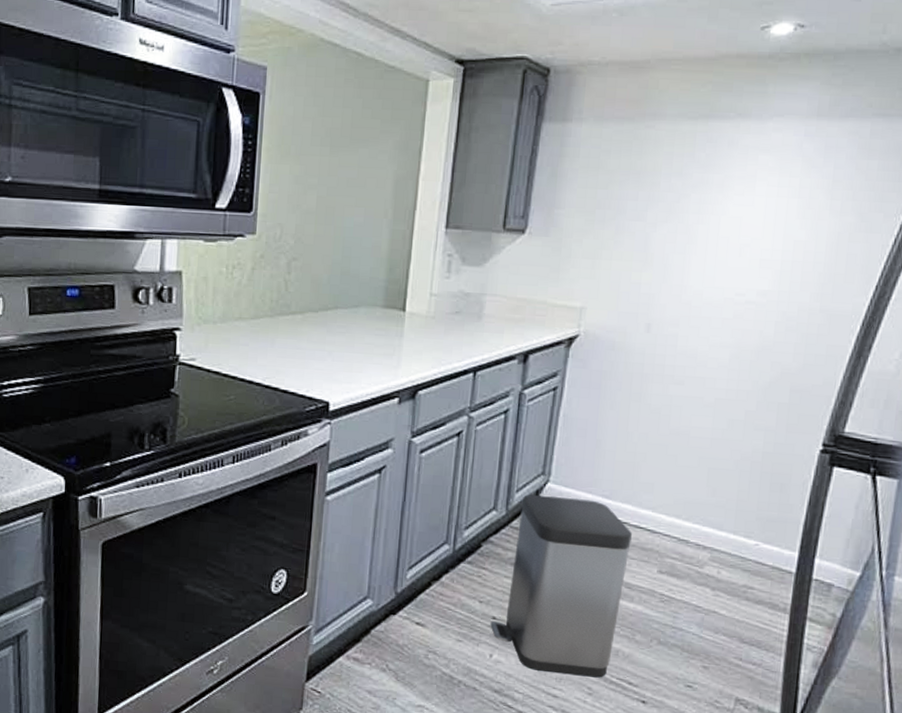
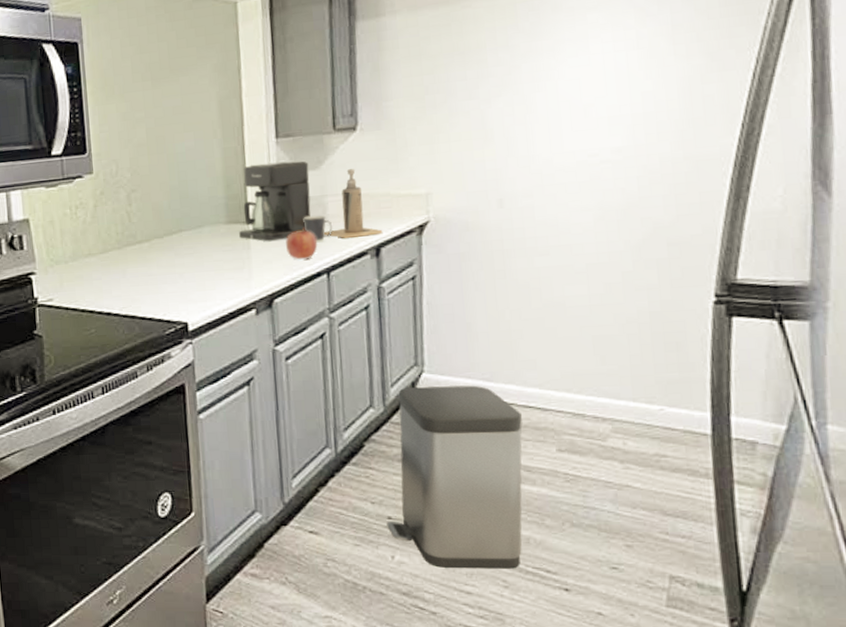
coffee maker: none [394,251,474,333] -> present [239,161,311,242]
fruit: none [438,324,470,356] -> present [286,228,318,260]
mug: none [458,312,487,341] -> present [303,215,333,243]
soap dispenser: none [476,271,534,341] -> present [323,169,383,238]

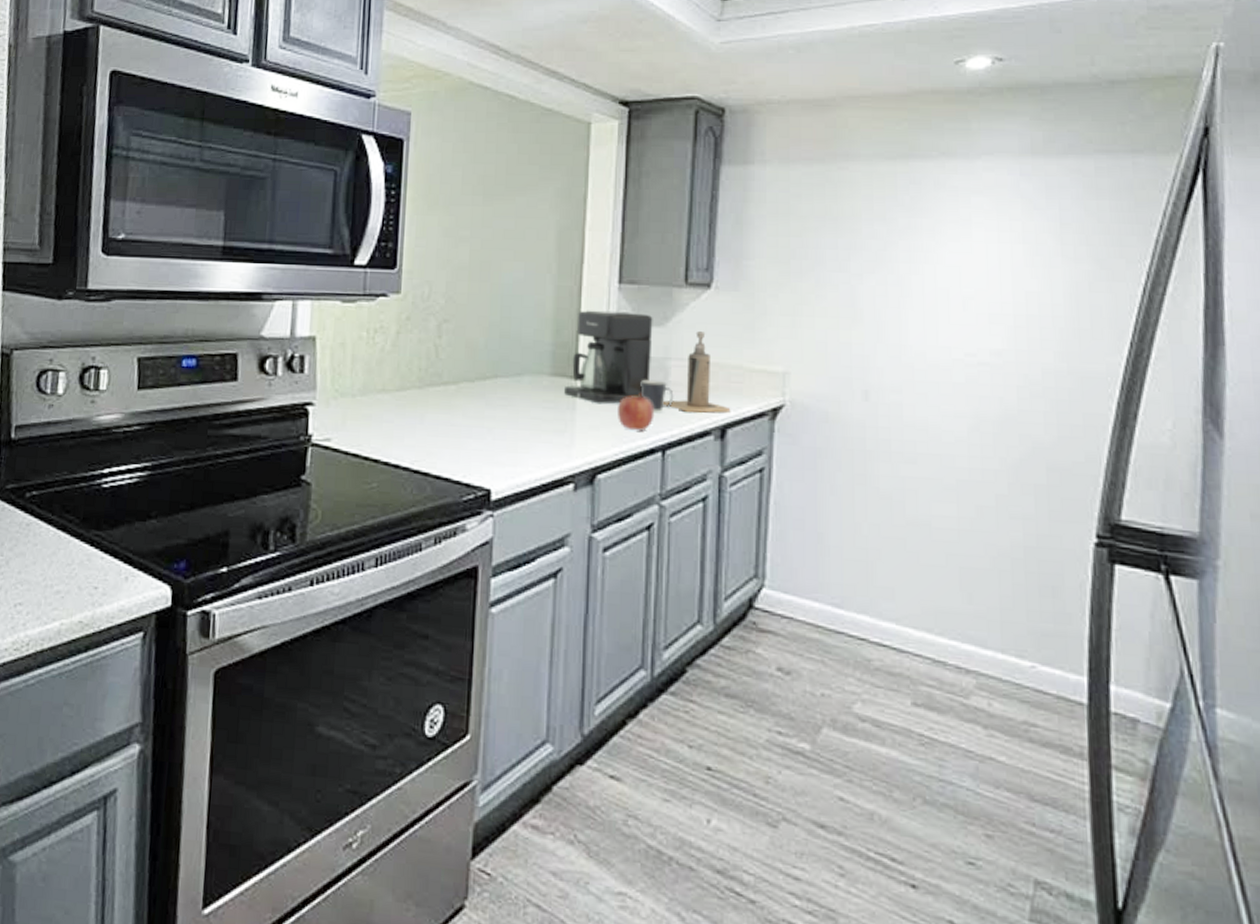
pedal bin: present [387,385,523,569] -> none [705,603,874,852]

